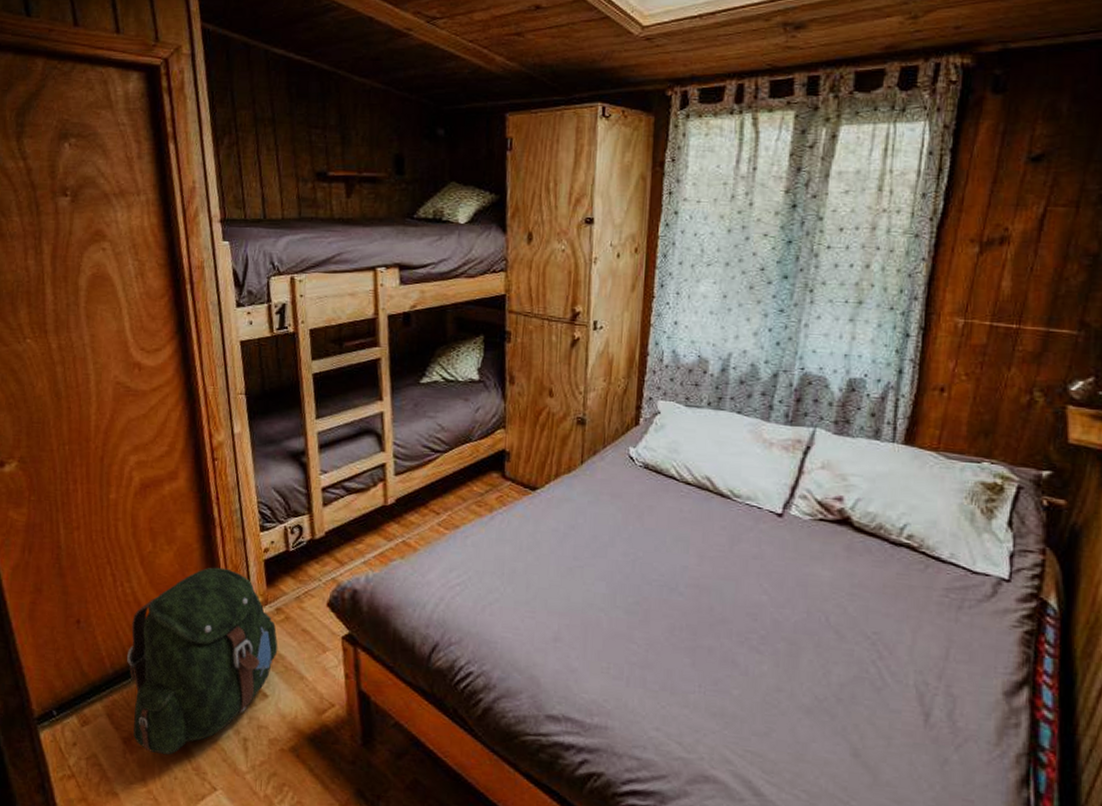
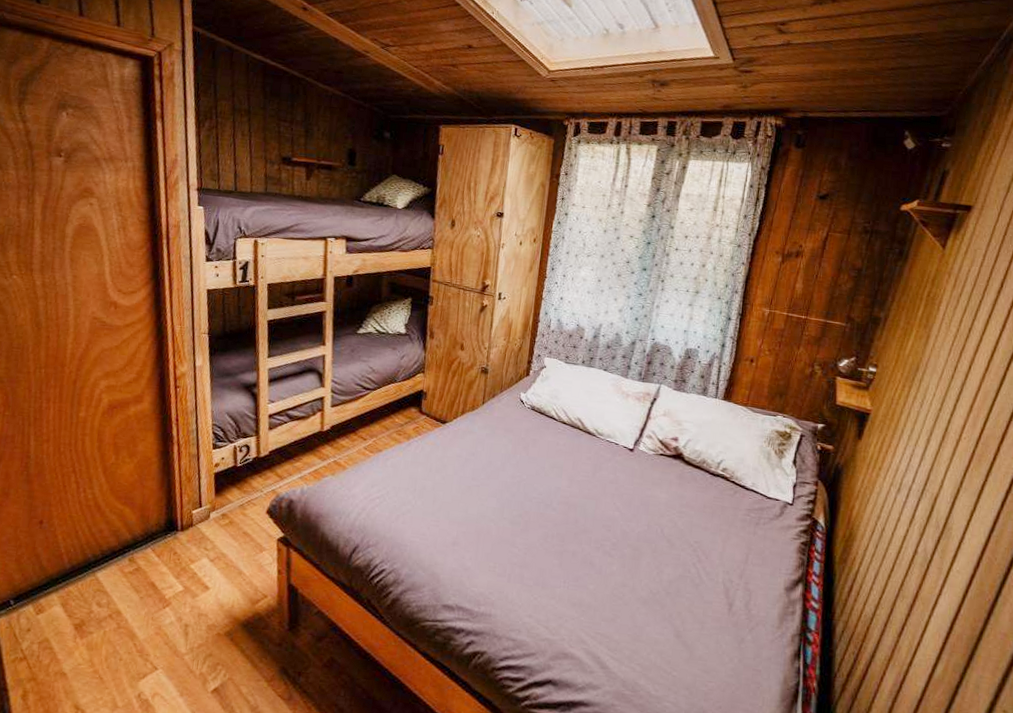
backpack: present [127,567,278,755] -> none [84,478,222,640]

